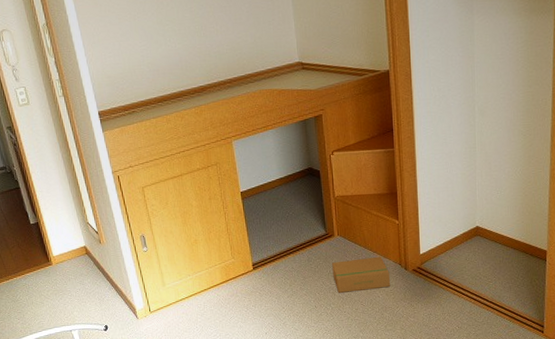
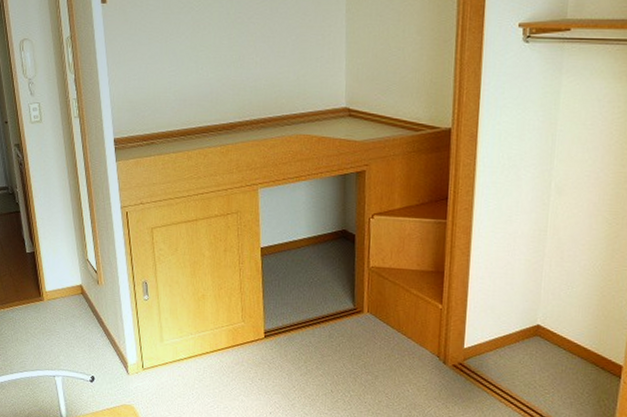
box: present [332,256,390,293] -> none [356,342,424,382]

